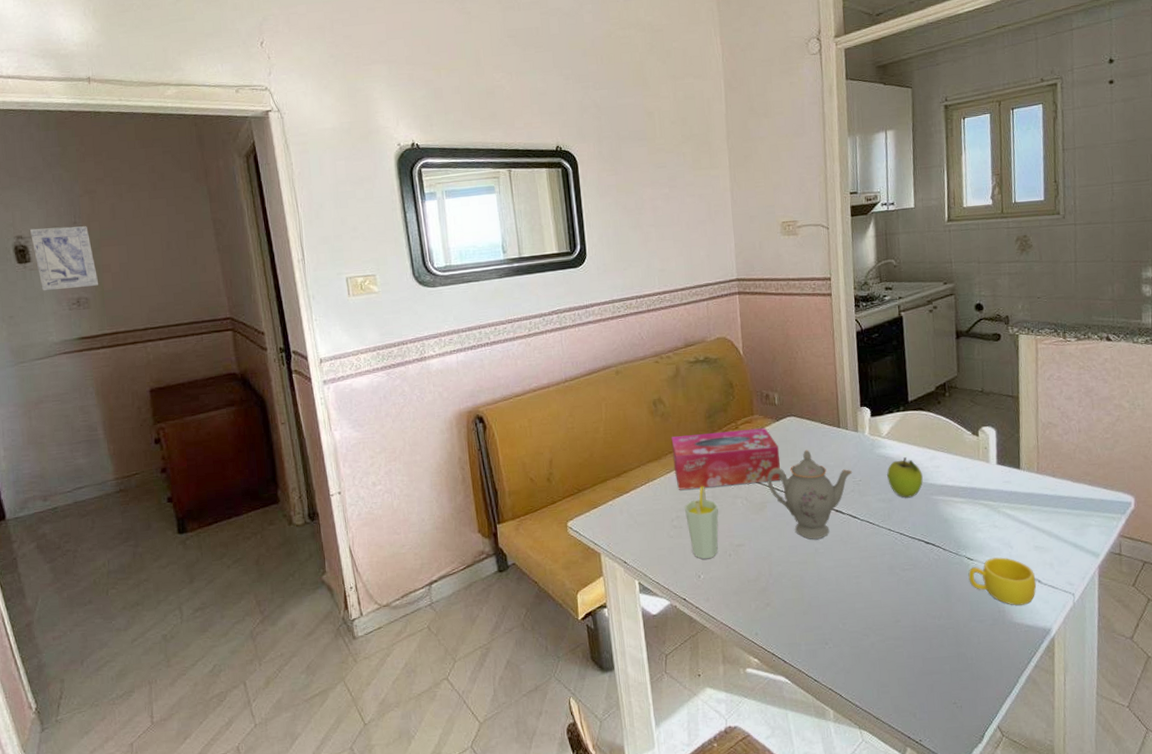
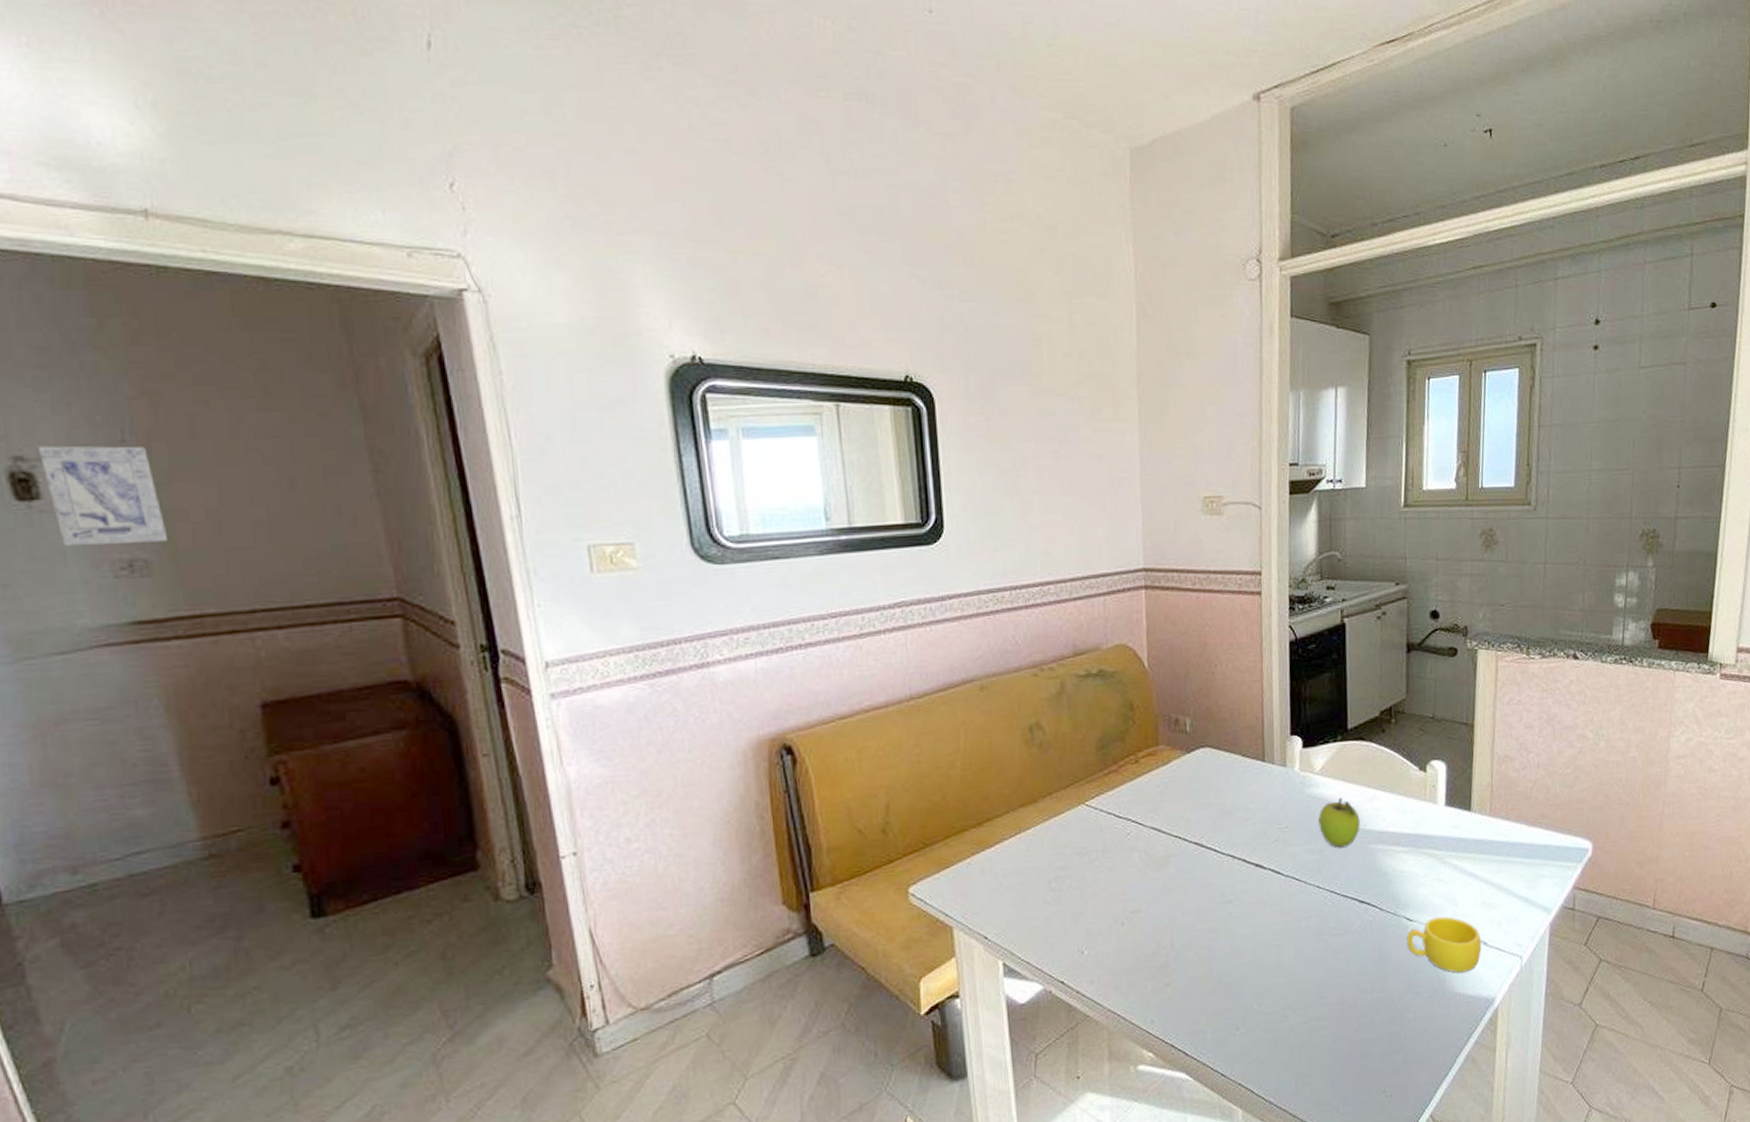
tissue box: present [671,428,780,490] -> none [1051,761,1190,842]
cup: present [685,486,719,560] -> none [1066,836,1110,931]
teapot: present [767,449,853,539] -> none [1172,789,1278,901]

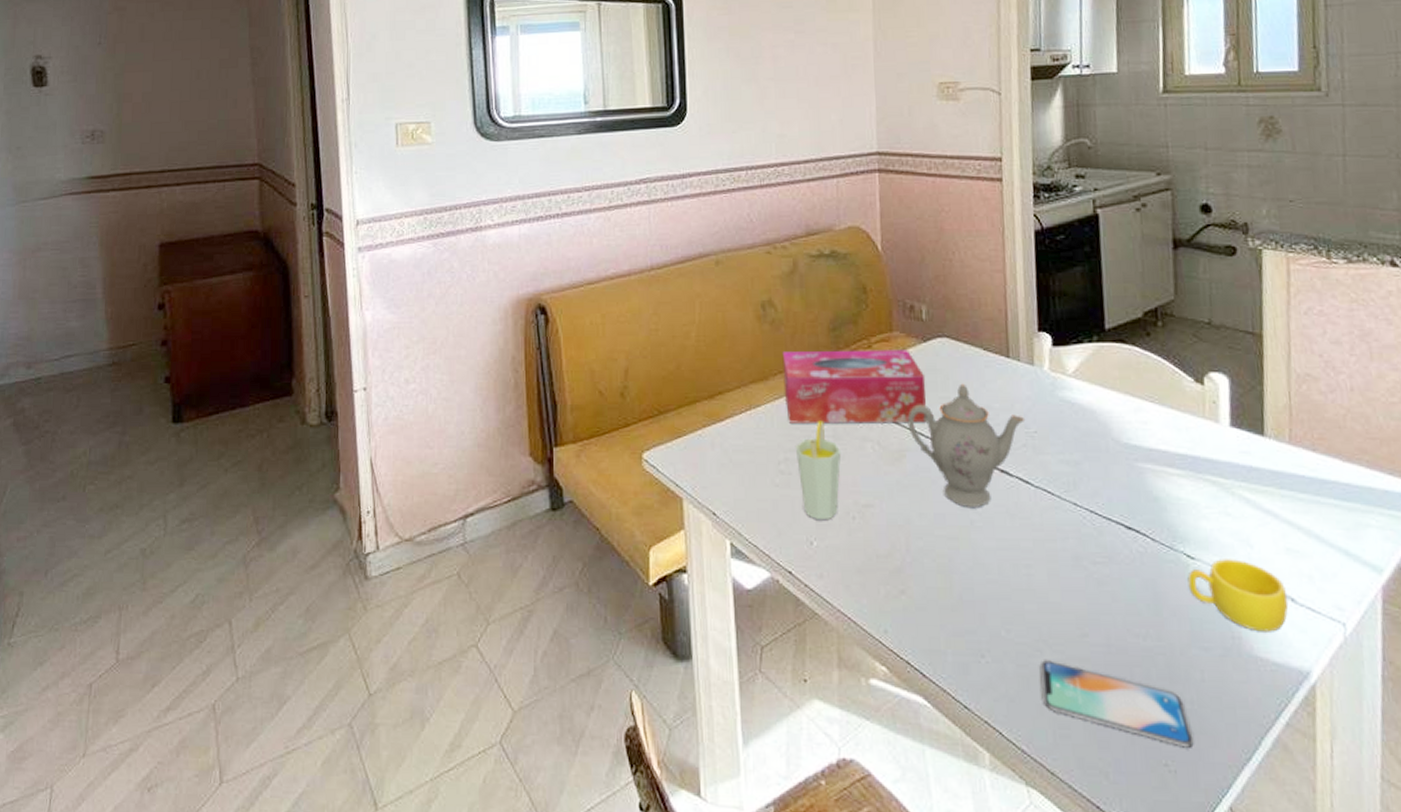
wall art: present [39,445,169,547] -> none [51,47,118,120]
tissue box: none [1051,761,1190,842] -> present [782,349,926,423]
cup: none [1066,836,1110,931] -> present [796,420,841,521]
teapot: none [1172,789,1278,901] -> present [907,383,1026,507]
smartphone: none [1287,1023,1406,1076] -> present [1041,660,1194,748]
fruit: present [1318,798,1360,848] -> none [1073,405,1124,462]

